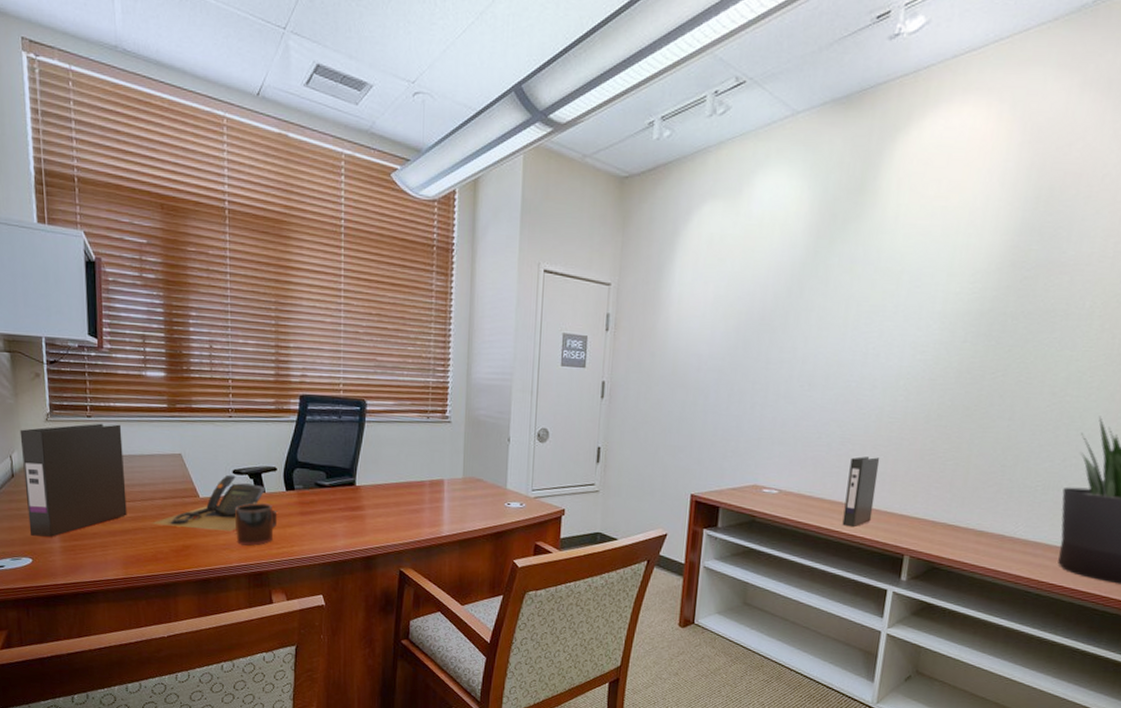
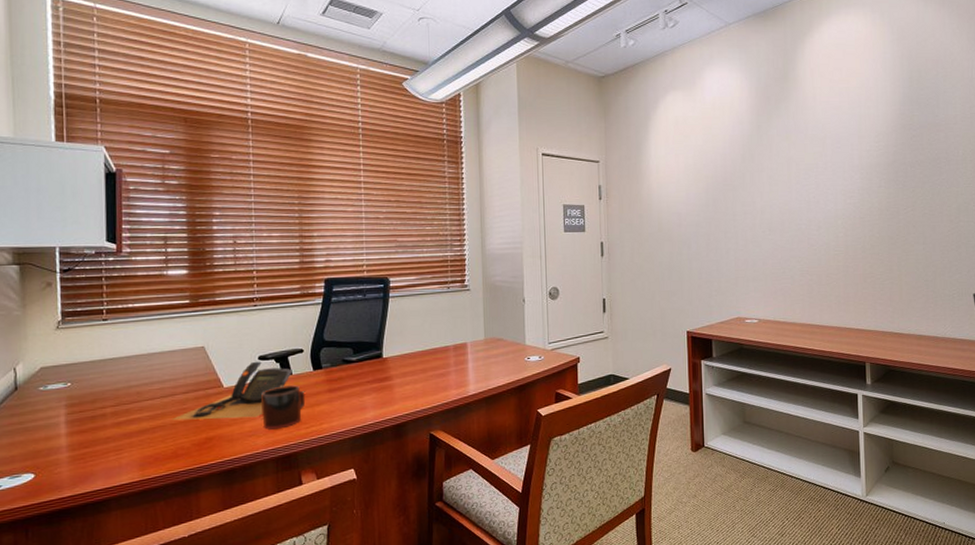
binder: present [19,423,127,537] -> none [26,324,145,449]
binder: present [842,456,880,528] -> none [811,284,835,345]

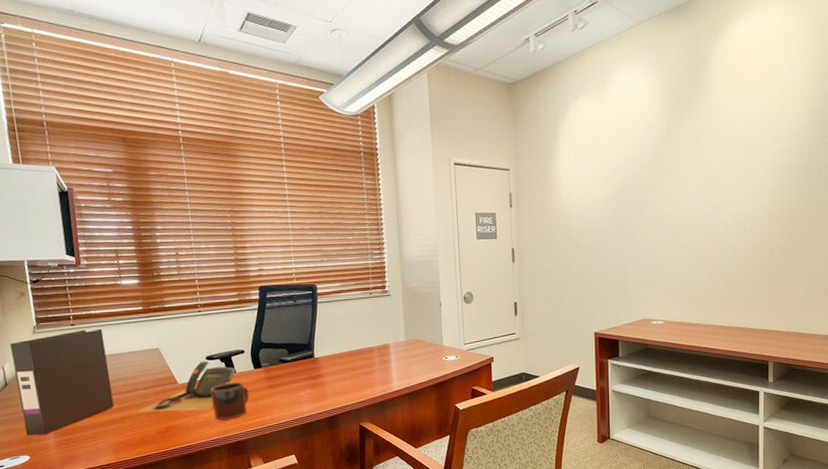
binder: none [26,324,145,449] -> present [9,329,114,435]

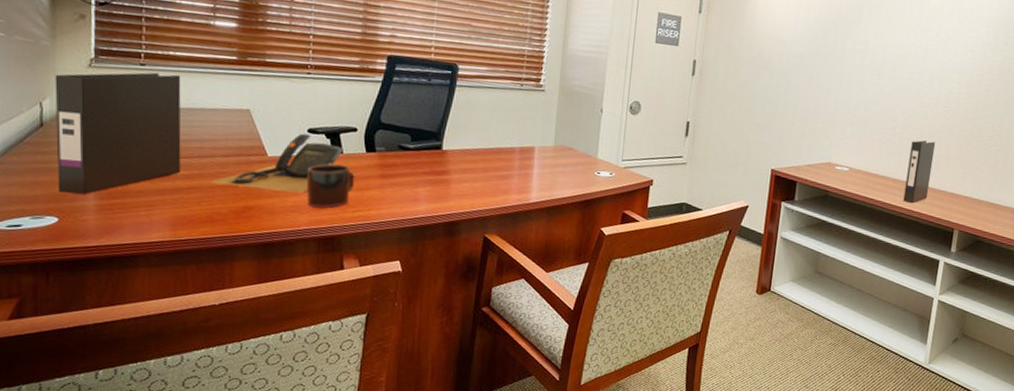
binder: none [717,286,740,345] -> present [903,140,936,204]

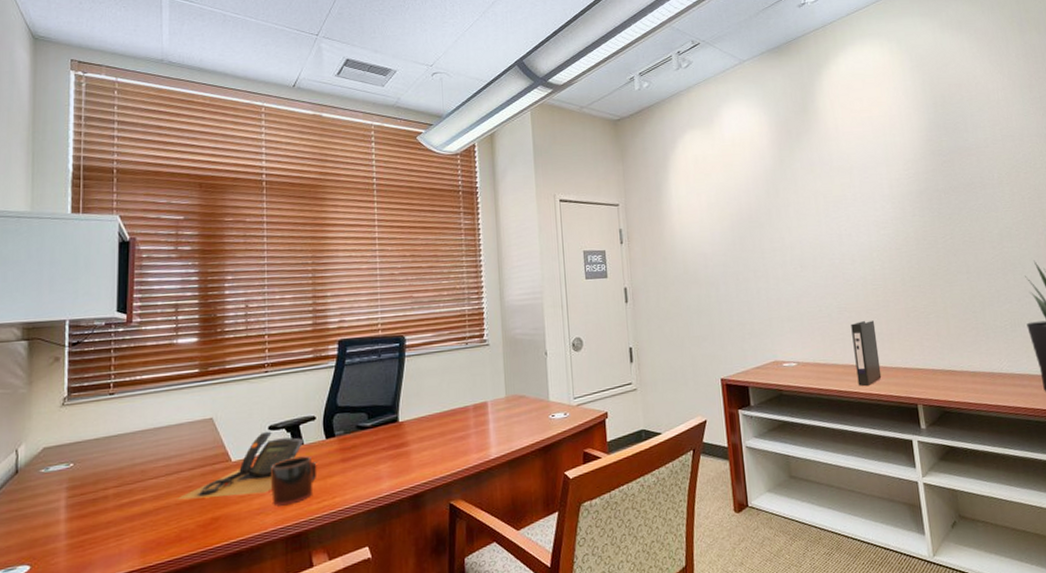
binder: present [55,72,181,194] -> none [30,397,149,538]

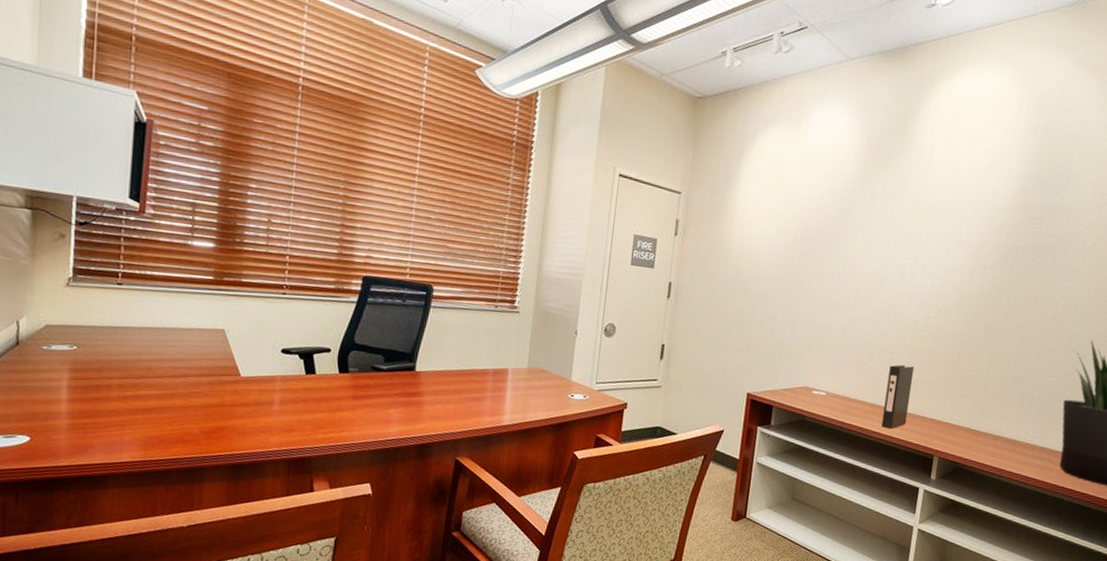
telephone: present [177,431,317,501] -> none [182,353,328,414]
mug: present [270,455,317,506] -> none [278,384,327,429]

